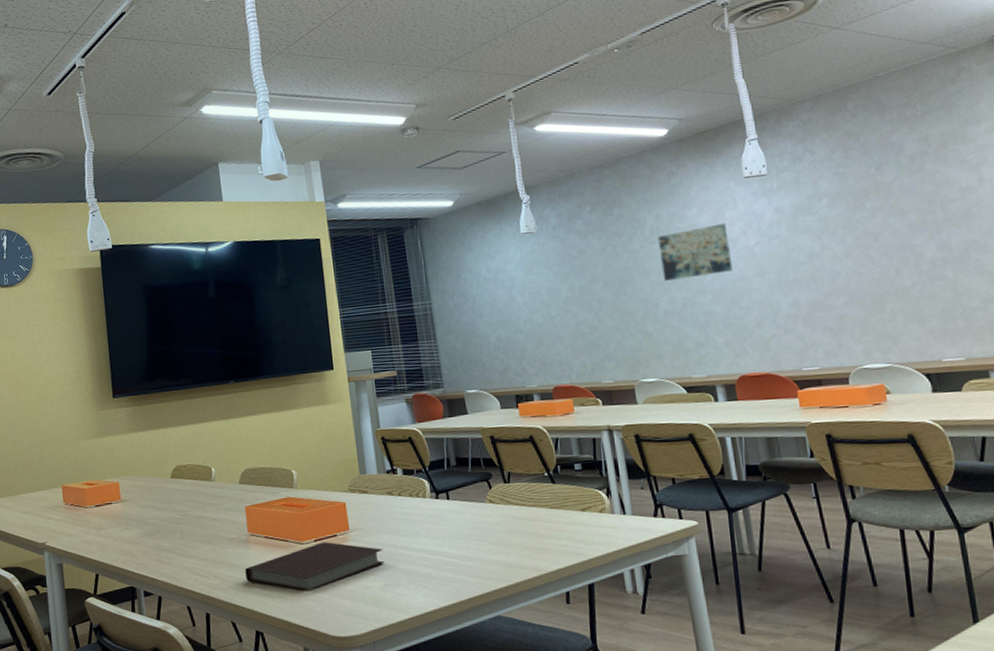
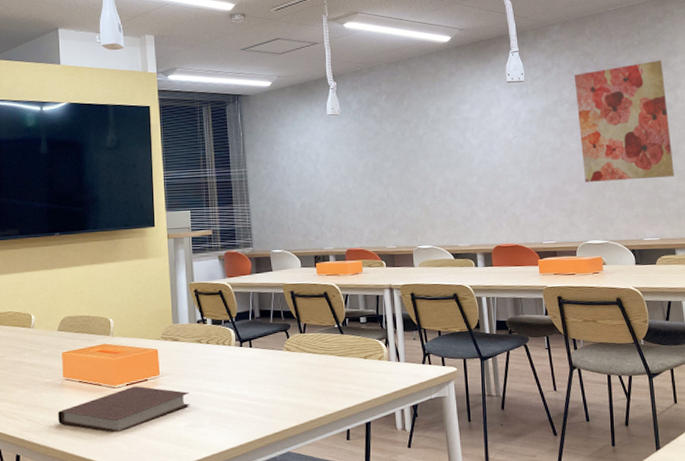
wall art: present [657,223,733,281] -> none [438,118,495,163]
wall art: none [834,132,983,293] -> present [574,60,674,182]

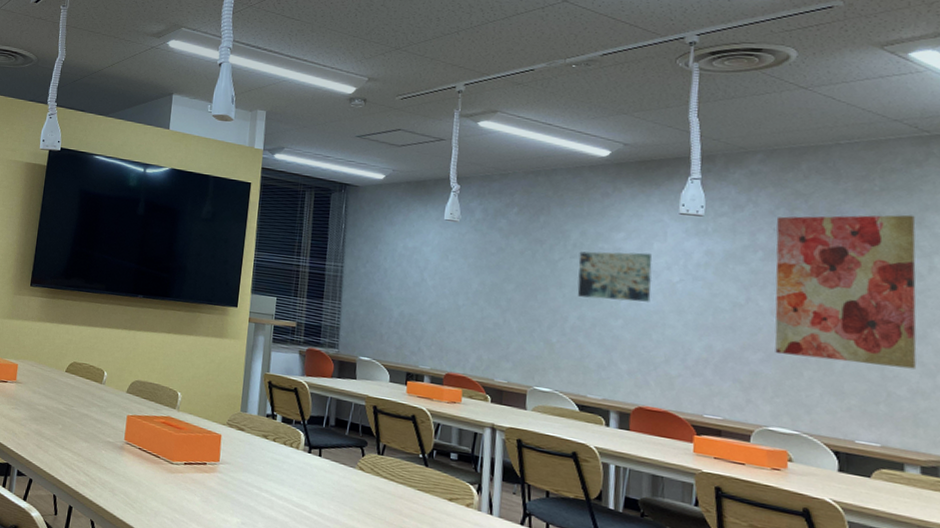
notebook: present [58,386,190,433] -> none [113,466,247,511]
wall art: none [438,118,495,163] -> present [577,251,652,302]

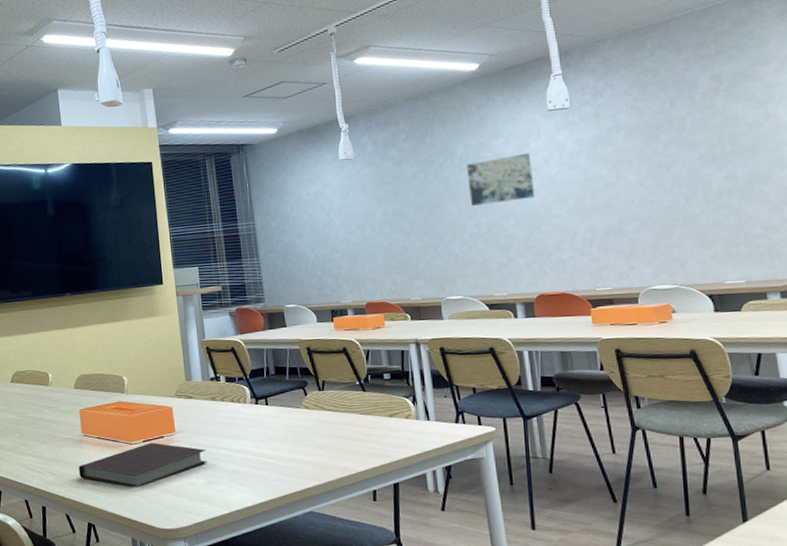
notebook: none [113,466,247,511] -> present [79,442,207,488]
wall art: present [774,214,917,369] -> none [632,70,765,219]

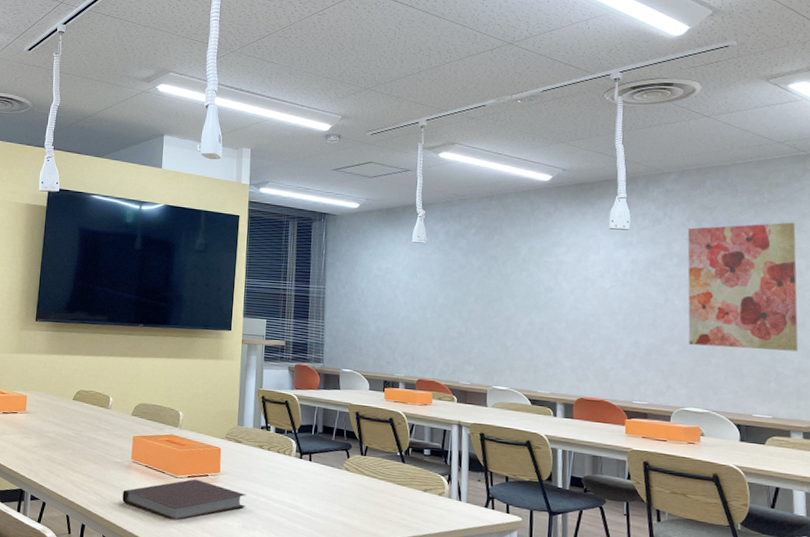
wall art: present [466,152,535,206] -> none [527,264,588,307]
wall art: none [632,70,765,219] -> present [687,222,798,352]

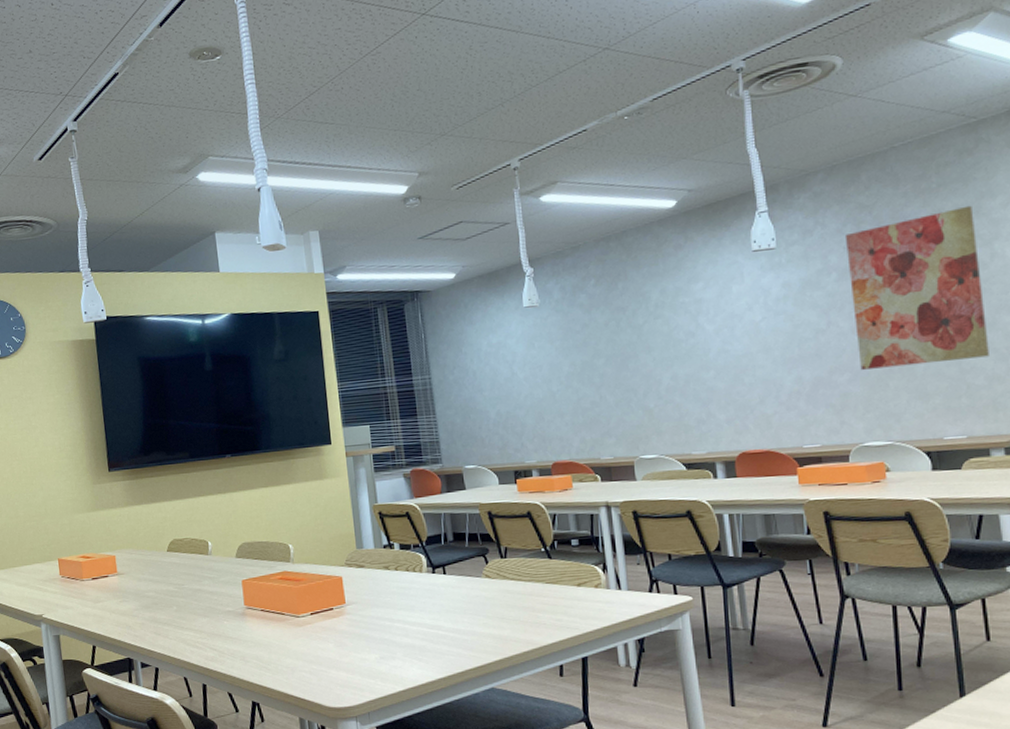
notebook: present [122,479,246,521] -> none [241,615,380,664]

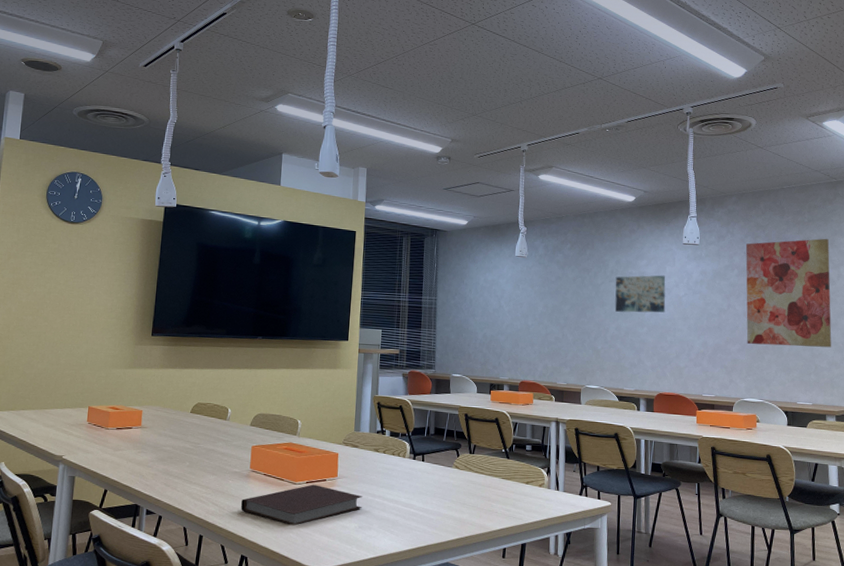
notebook: none [241,615,380,664] -> present [241,484,363,526]
wall art: none [662,298,738,356] -> present [615,275,666,313]

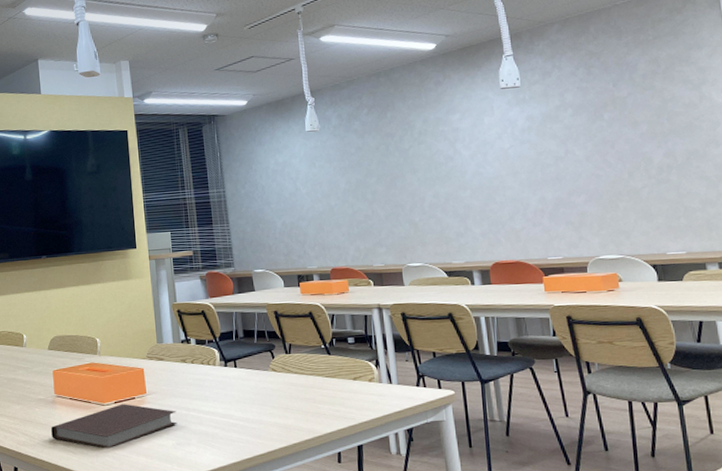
wall art: present [615,275,666,313] -> none [425,128,490,177]
wall art: present [745,238,832,348] -> none [578,55,702,192]

